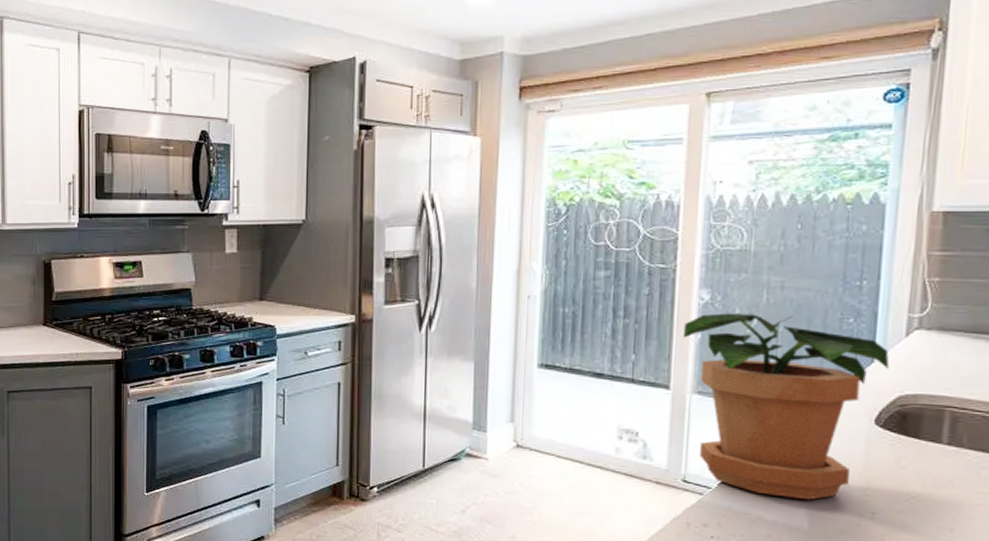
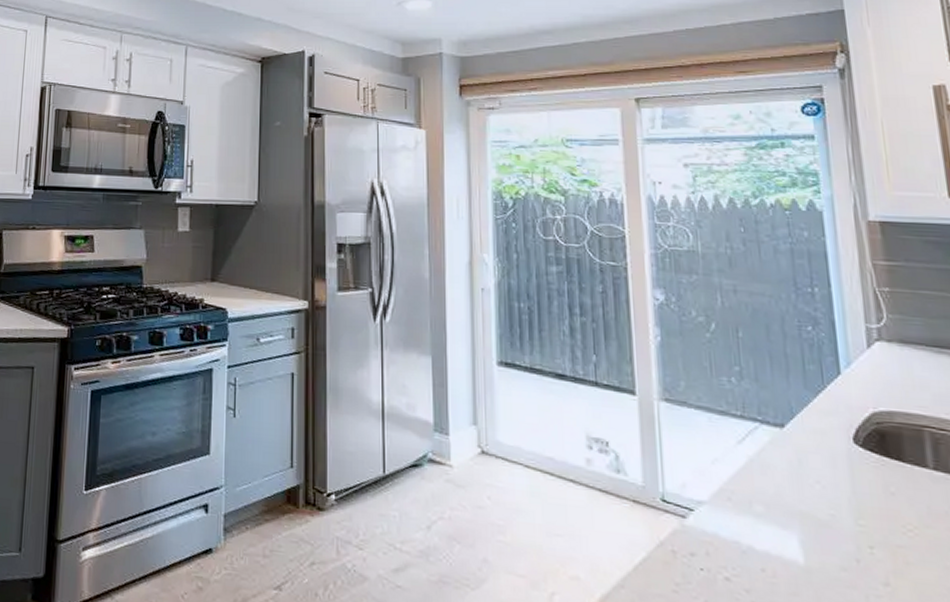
potted plant: present [683,313,890,501] -> none [642,315,858,529]

